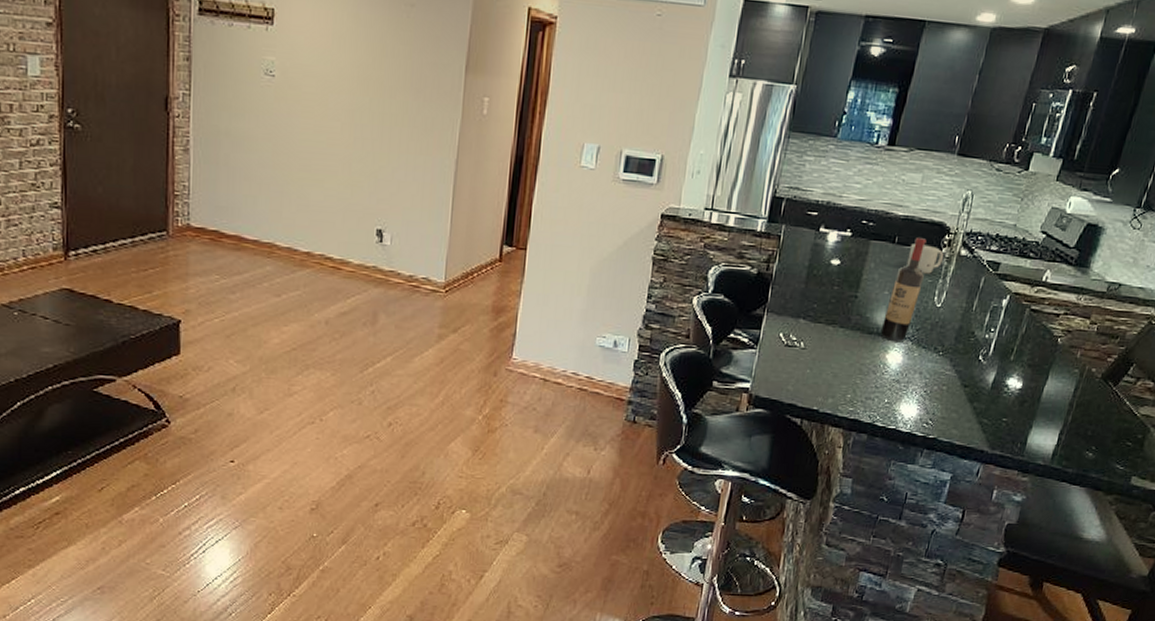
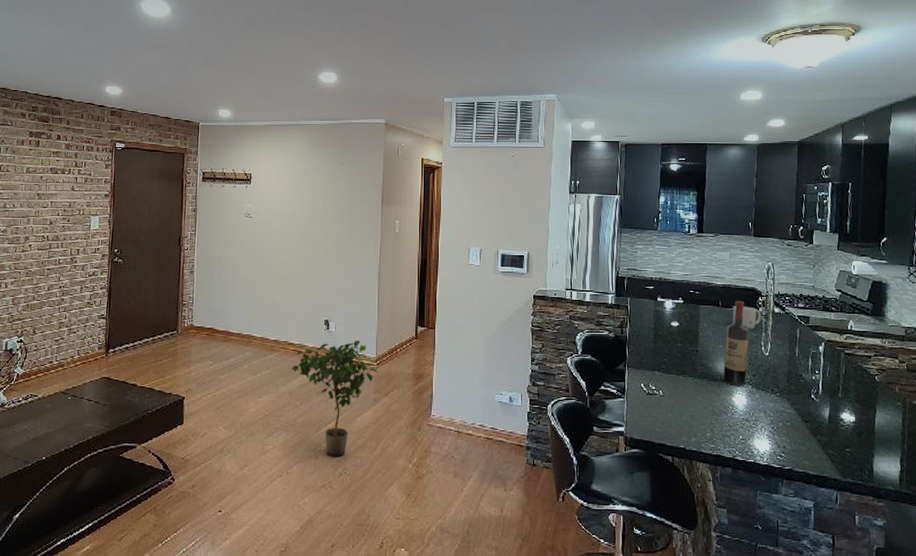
potted plant: none [328,258,446,404] -> present [291,340,378,458]

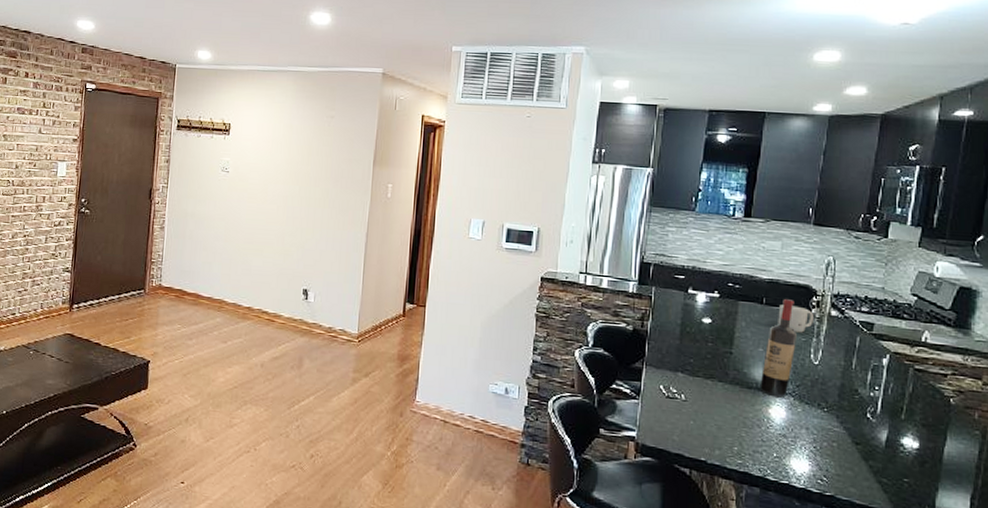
potted plant: present [291,340,378,458] -> none [264,313,359,438]

